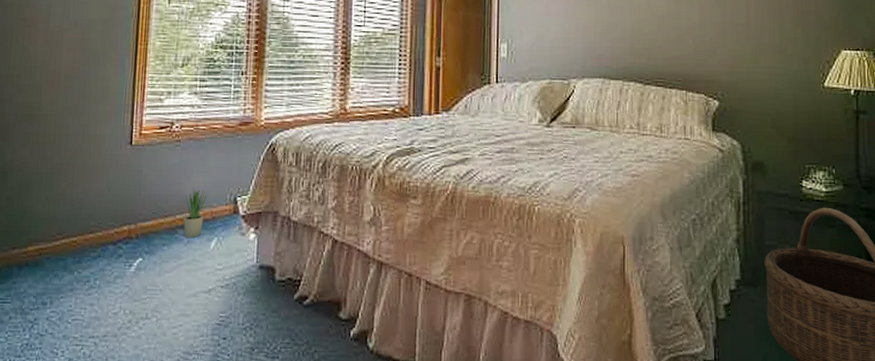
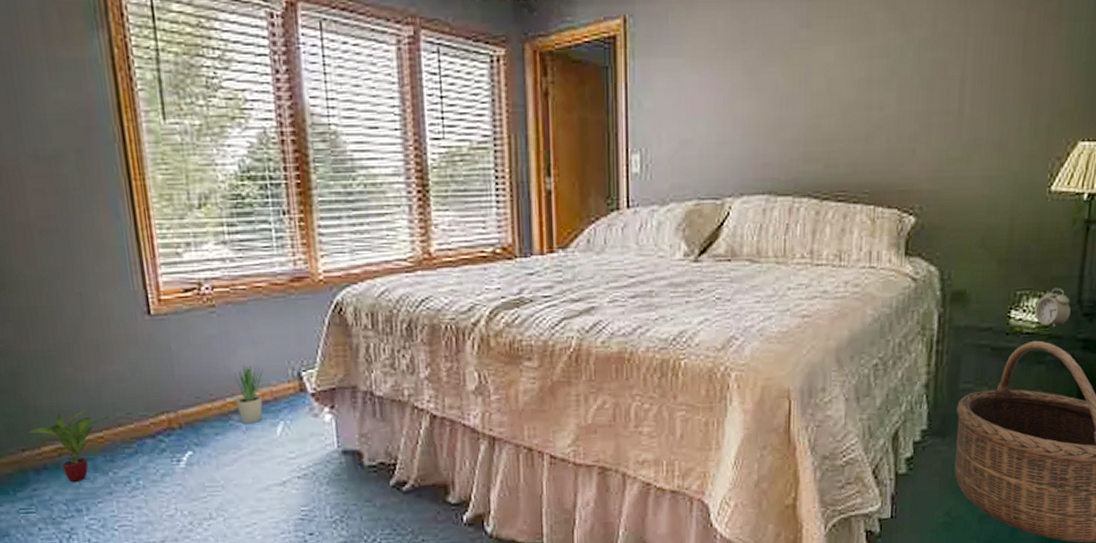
potted plant: none [18,216,85,279] -> present [25,407,110,483]
alarm clock: none [822,164,853,197] -> present [1035,287,1072,328]

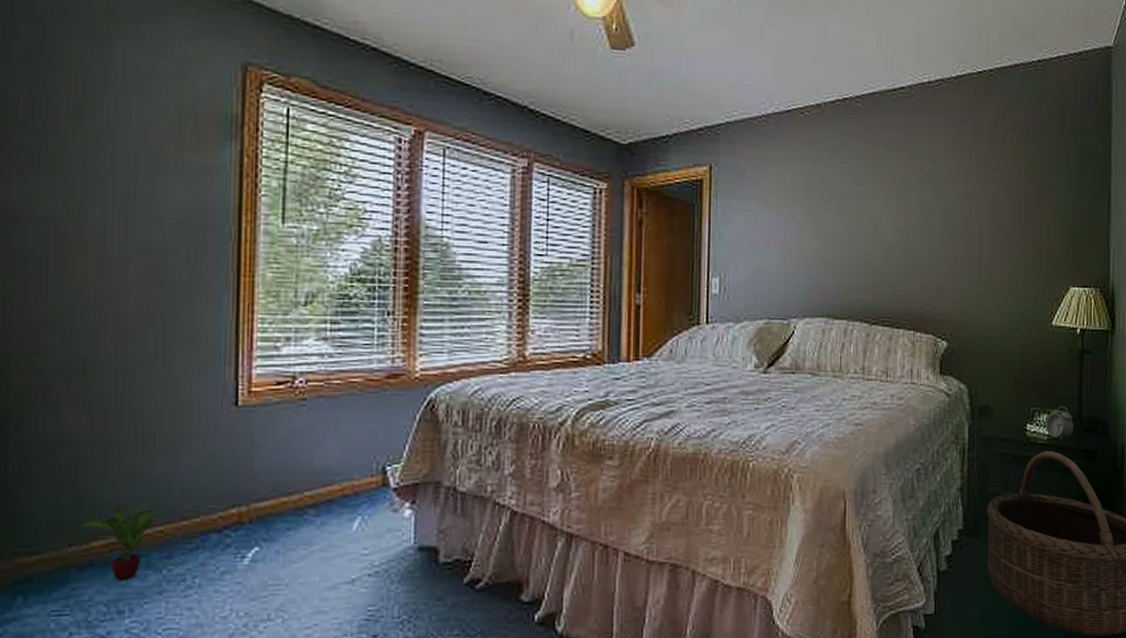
potted plant: present [234,365,263,425] -> none [314,458,347,519]

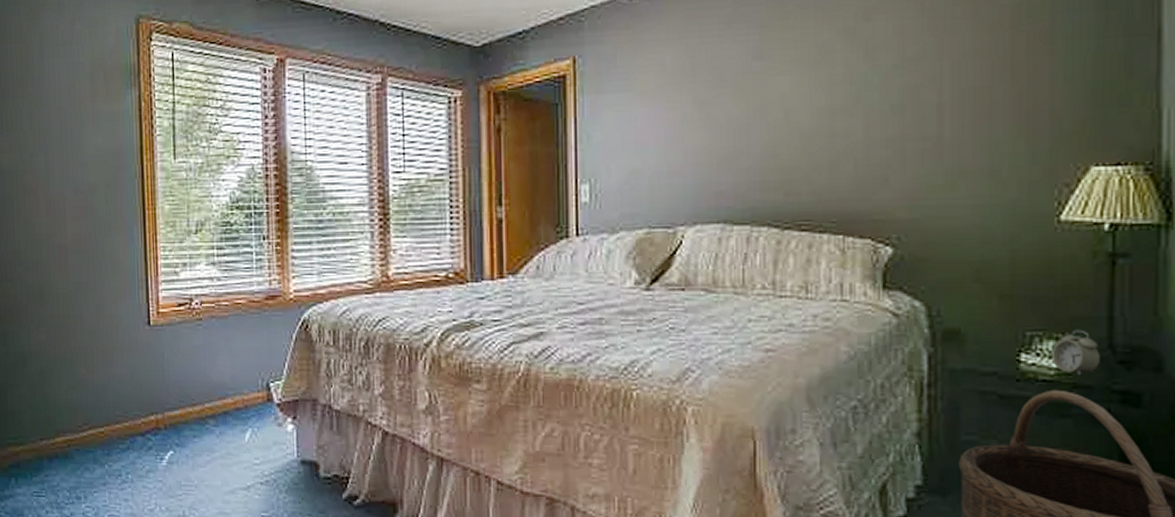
potted plant: present [76,499,175,582] -> none [45,405,111,472]

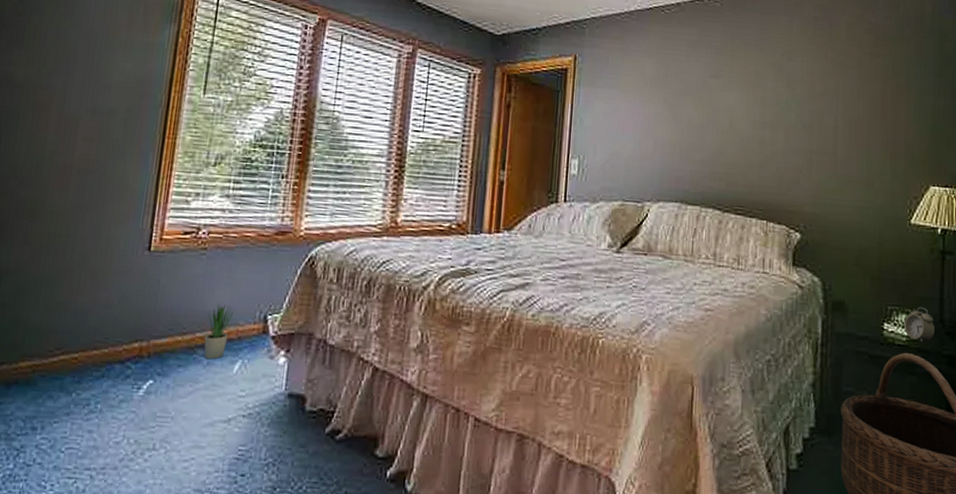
potted plant: none [213,374,237,429] -> present [204,304,235,360]

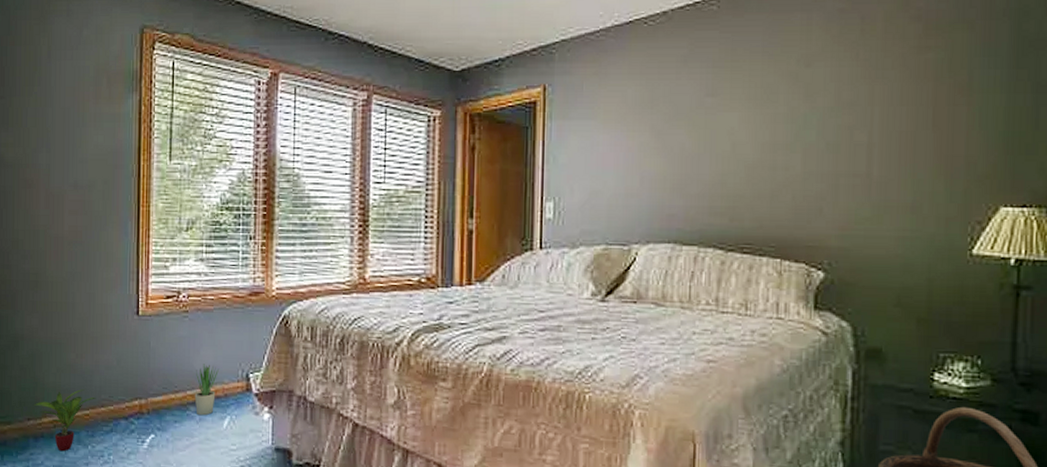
potted plant: none [9,329,89,400] -> present [33,388,97,452]
alarm clock: present [904,306,936,343] -> none [962,353,1005,395]

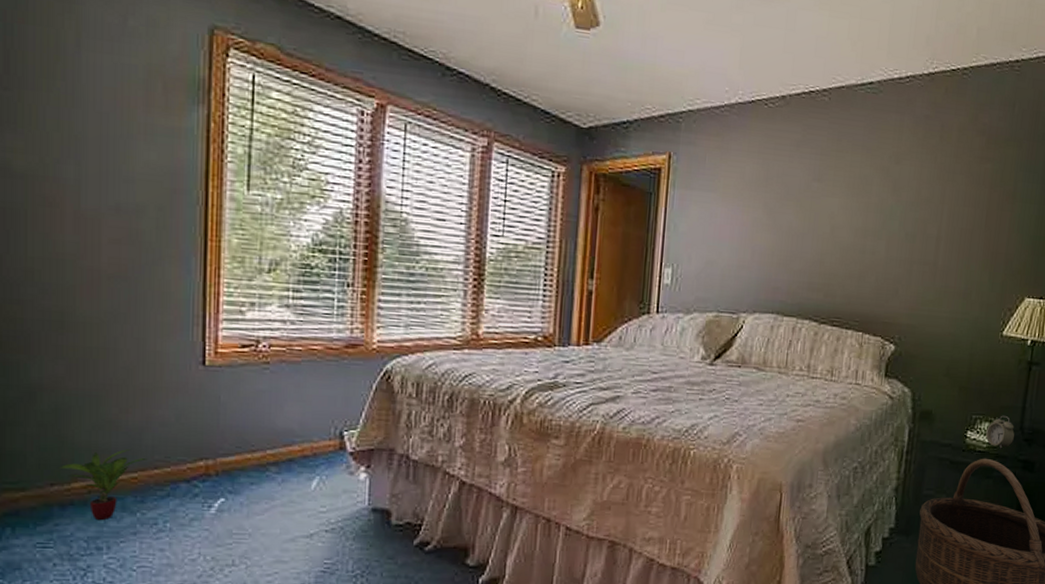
potted plant: present [194,364,219,416] -> none [276,420,307,477]
alarm clock: none [962,353,1005,395] -> present [986,415,1015,449]

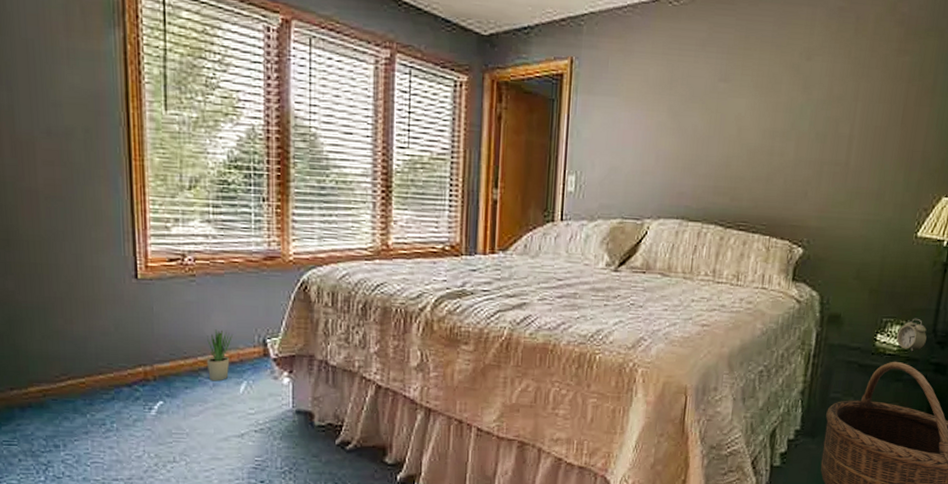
potted plant: present [57,448,148,521] -> none [15,356,93,421]
potted plant: none [276,420,307,477] -> present [206,329,232,382]

